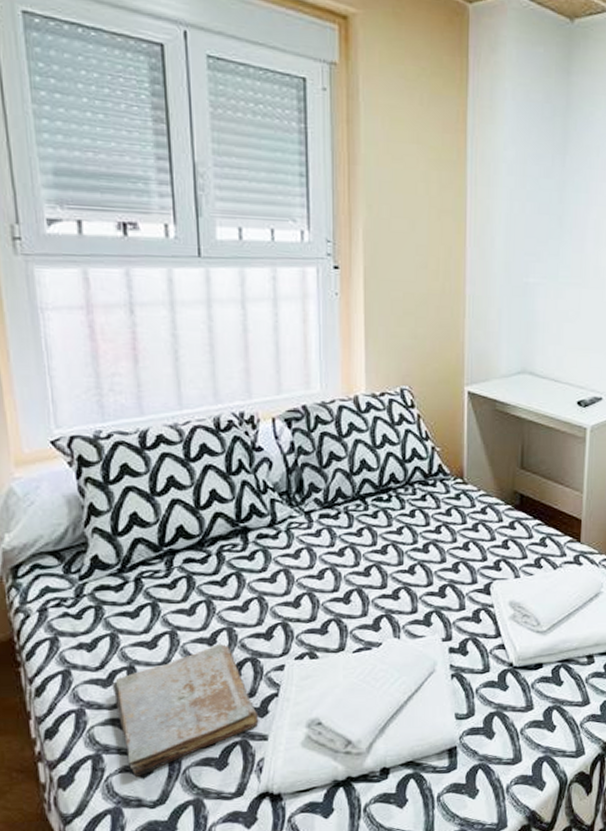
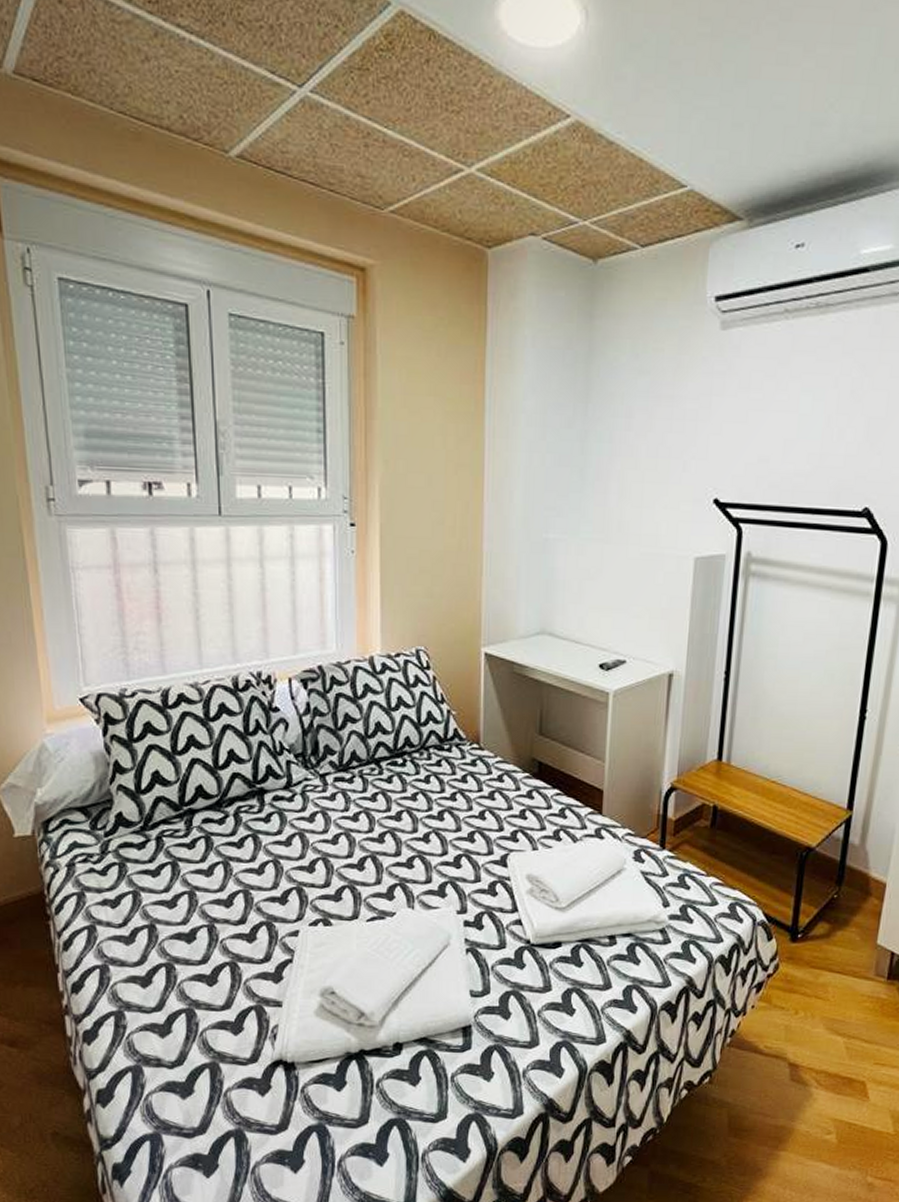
book: present [112,644,259,778] -> none [134,907,274,1037]

